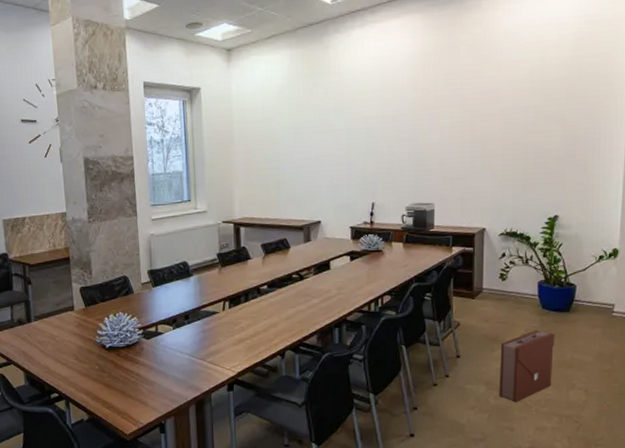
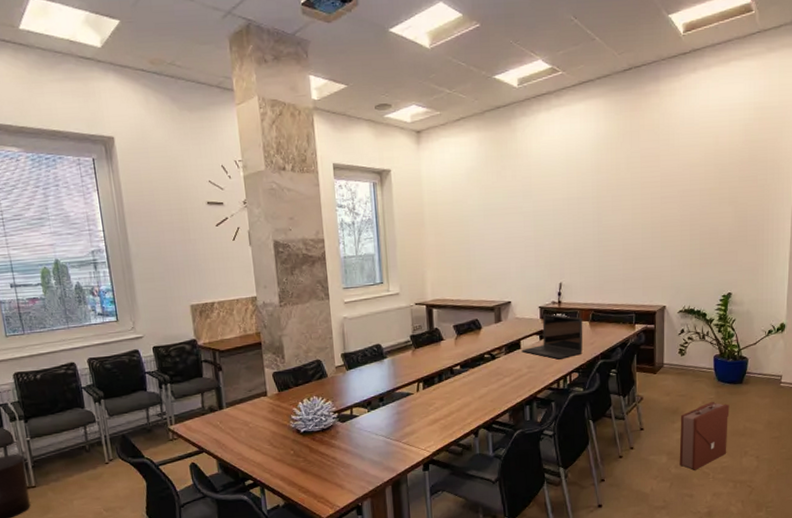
laptop: none [331,234,397,282] -> present [522,313,583,360]
coffee maker: present [400,202,436,232] -> none [586,281,620,310]

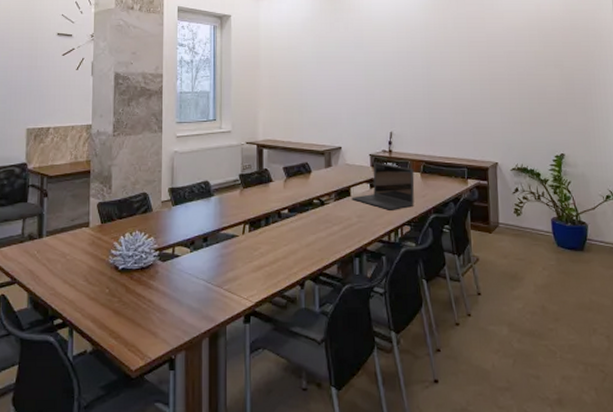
briefcase: present [679,401,730,470] -> none [520,268,574,347]

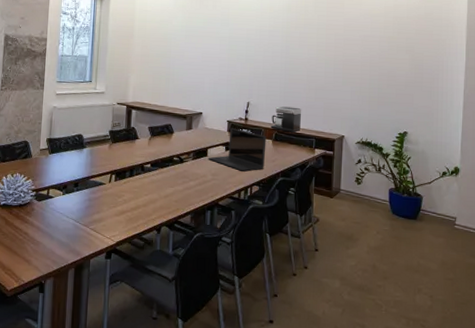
coffee maker: none [417,134,451,163] -> present [270,106,302,132]

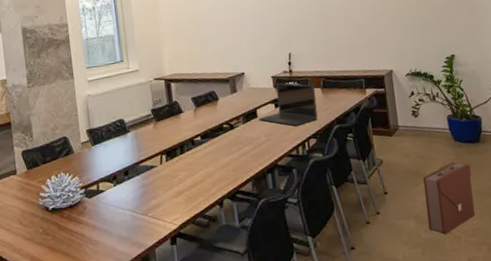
coffee maker: present [270,106,302,132] -> none [316,49,348,77]
briefcase: none [352,233,404,300] -> present [422,161,476,234]

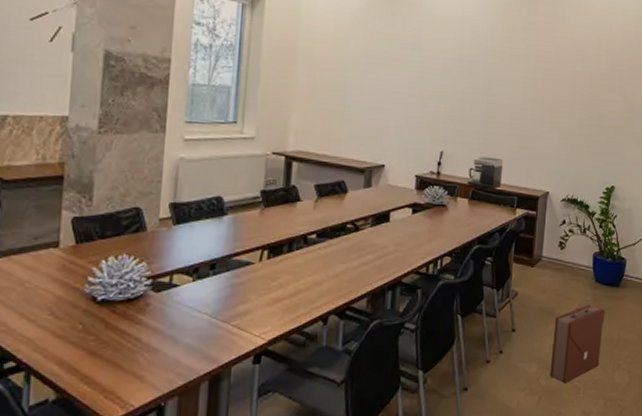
laptop: present [258,82,318,127] -> none [390,184,462,239]
coffee maker: none [316,49,348,77] -> present [466,156,504,189]

